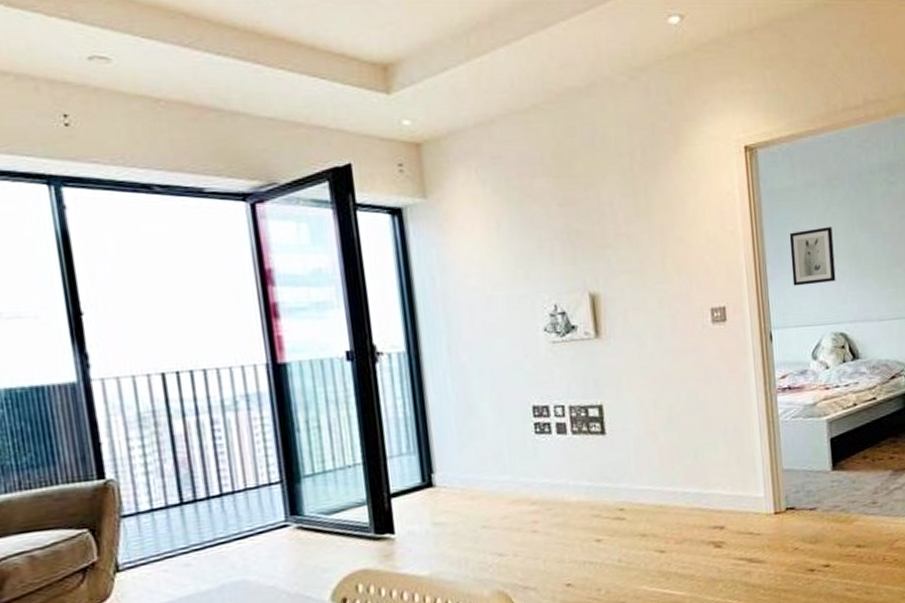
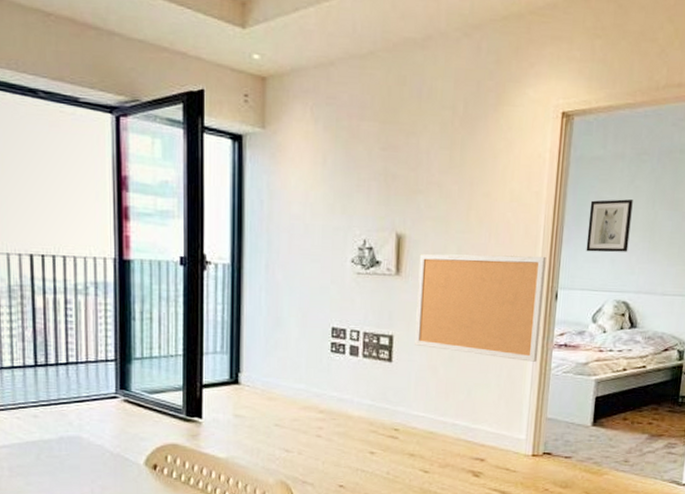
bulletin board: none [618,296,763,413] -> present [415,253,546,362]

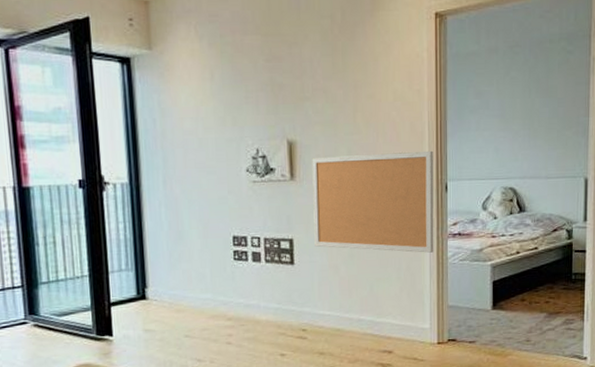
wall art: present [586,199,633,253] -> none [470,90,510,143]

